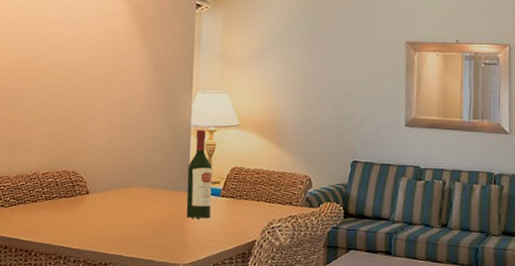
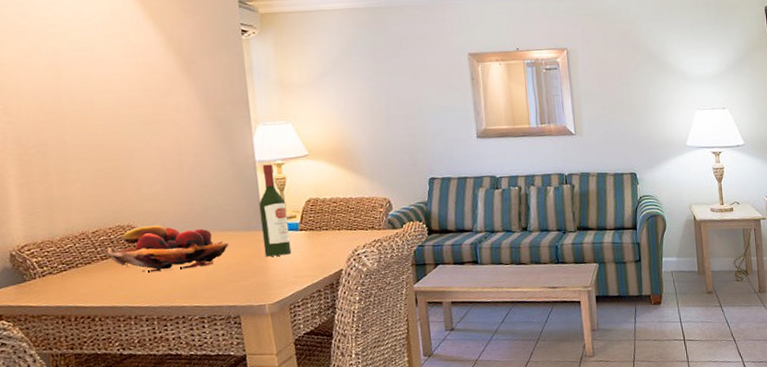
fruit basket: none [50,174,156,219] -> present [106,225,229,273]

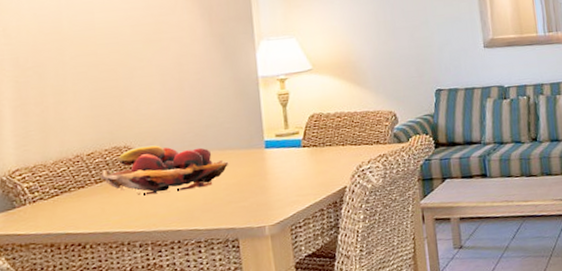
wine bottle: present [259,164,292,257] -> none [261,79,294,176]

